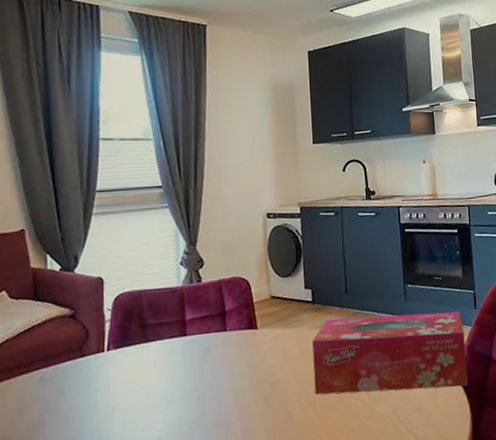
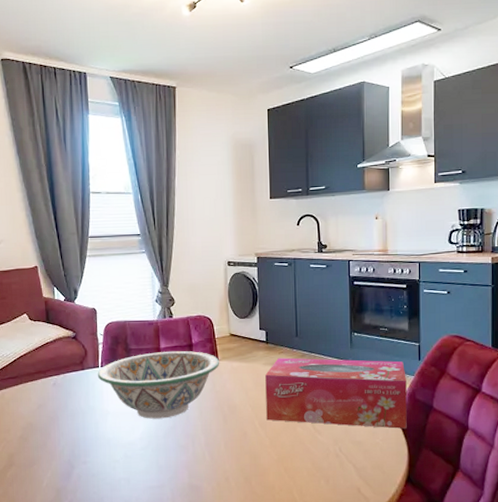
decorative bowl: none [102,320,259,411] -> present [97,351,220,419]

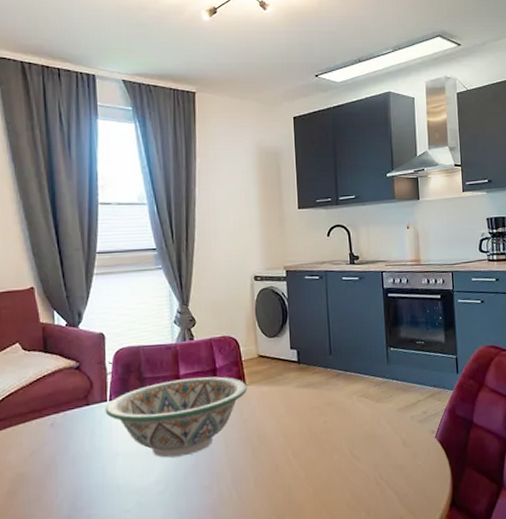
tissue box: present [265,358,407,429] -> none [298,375,449,450]

